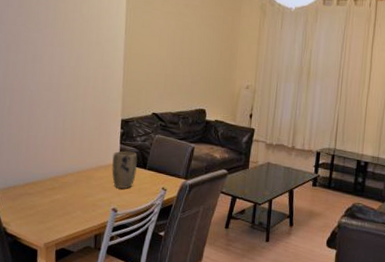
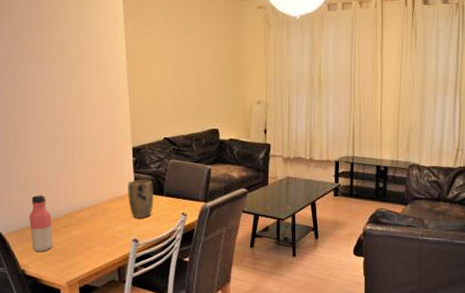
water bottle: none [15,156,38,212] -> present [29,195,53,252]

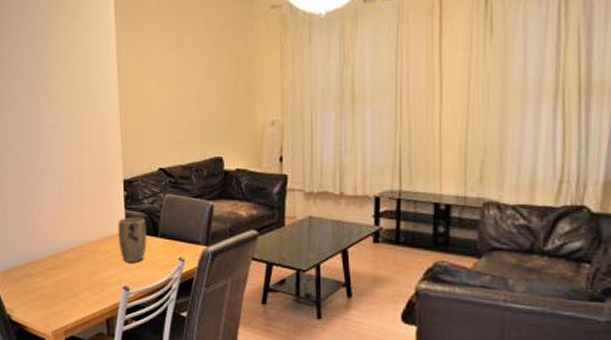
water bottle: present [29,195,53,252] -> none [16,233,39,296]

